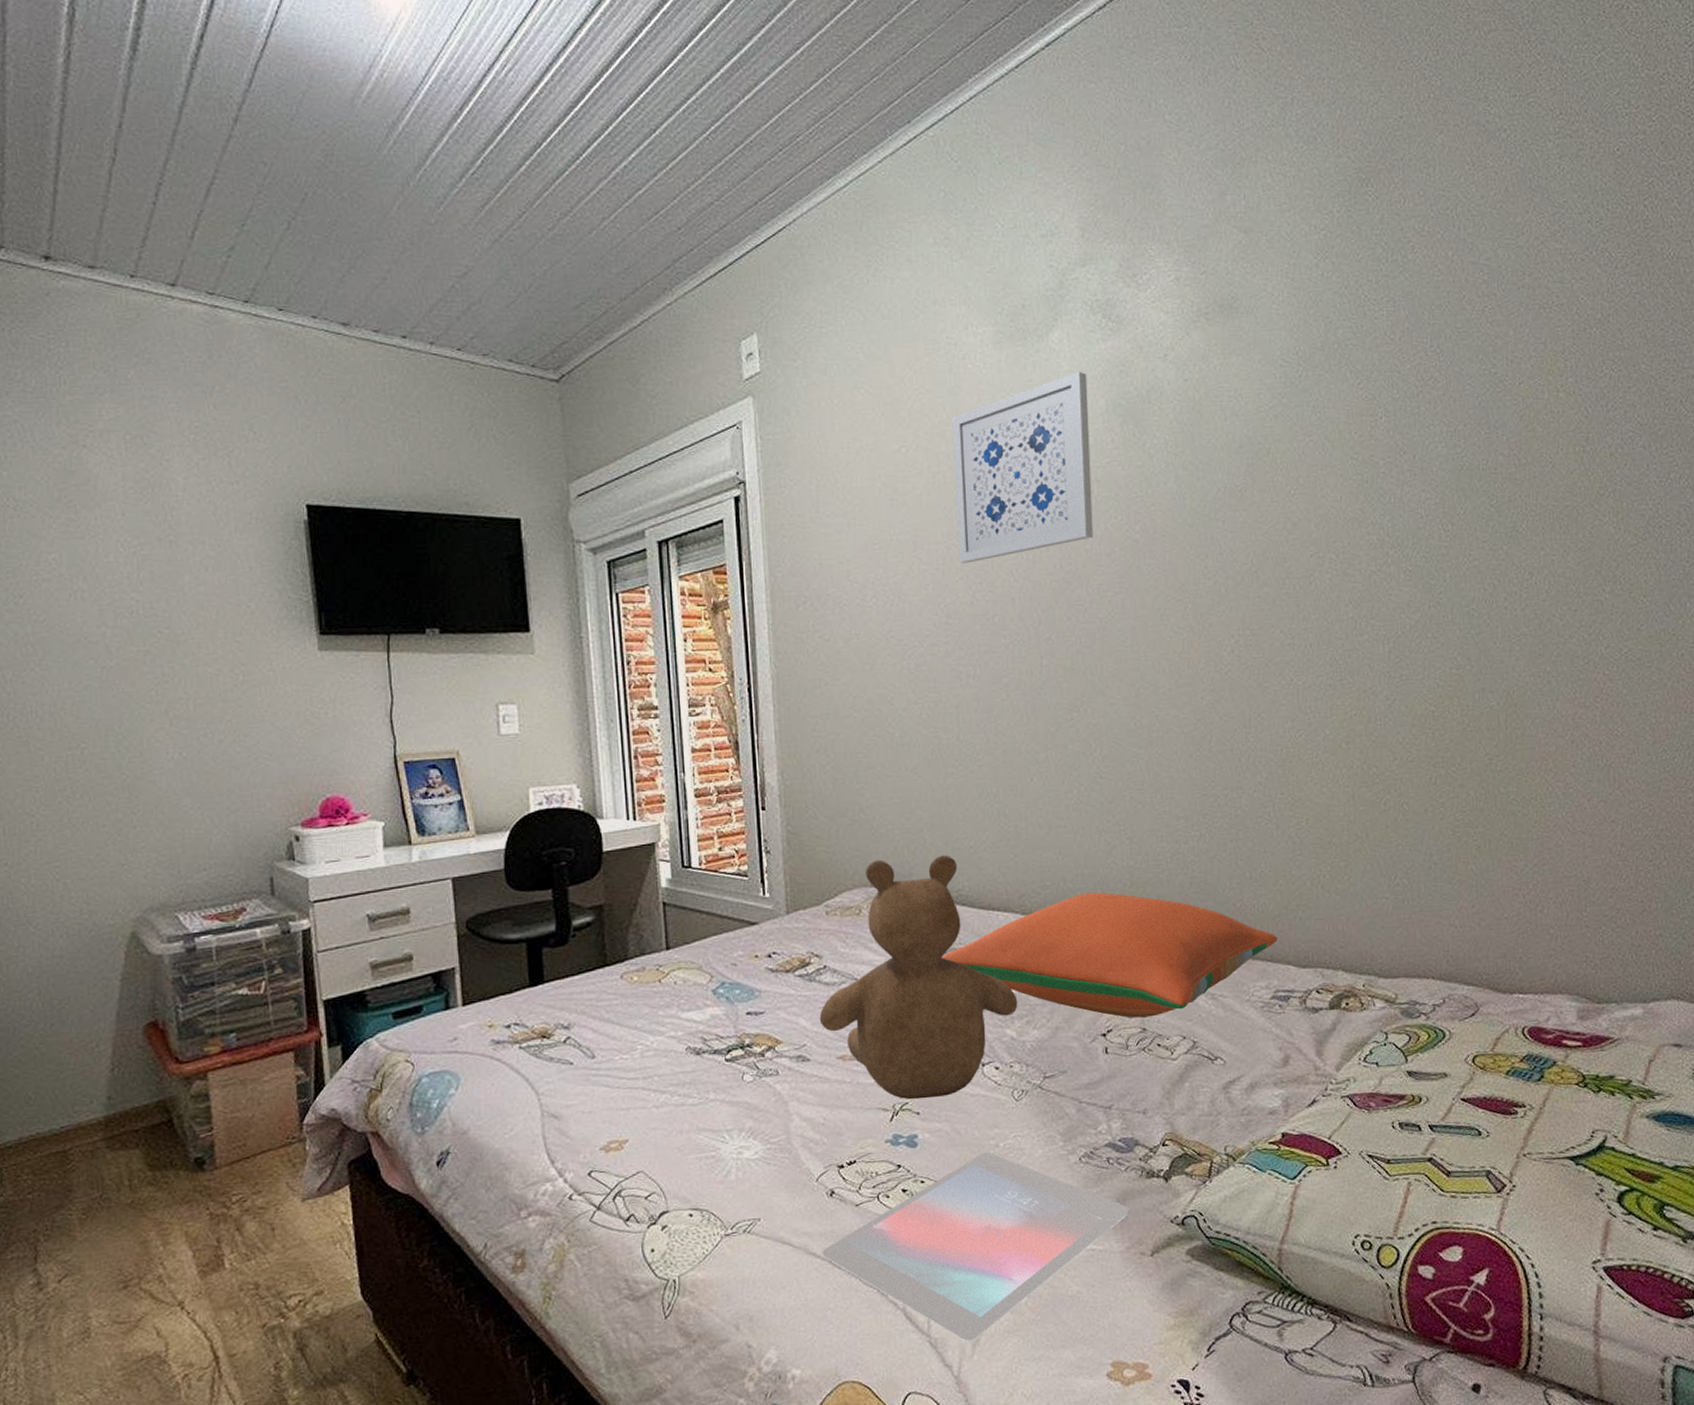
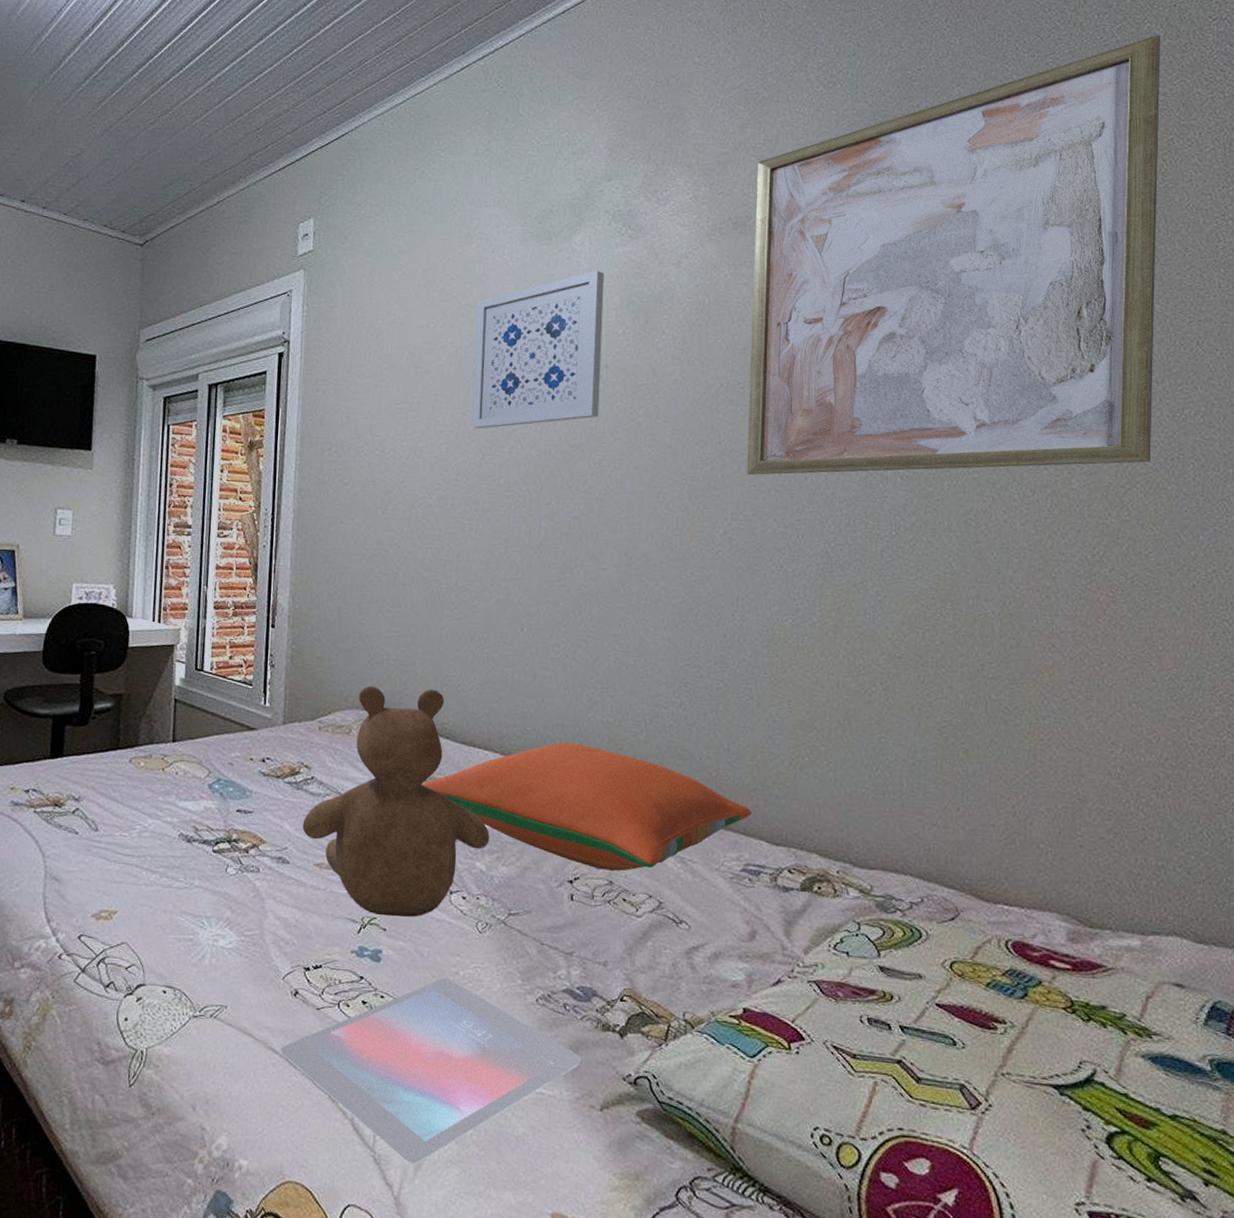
wall art: none [1239,65,1641,585] -> present [746,34,1160,475]

